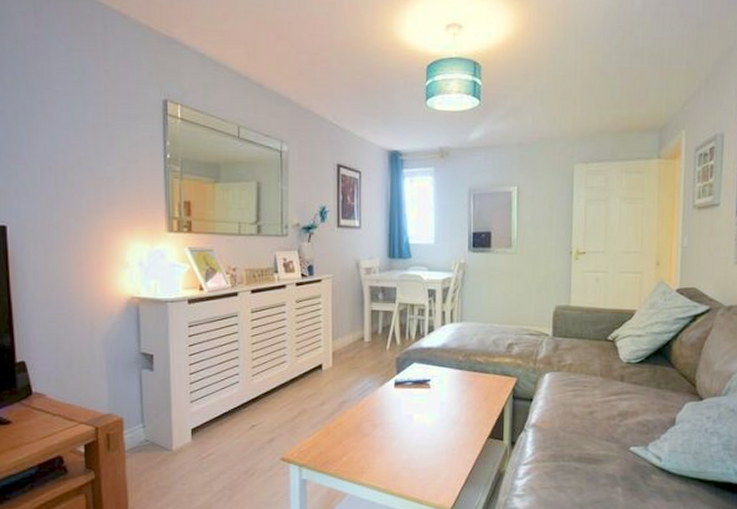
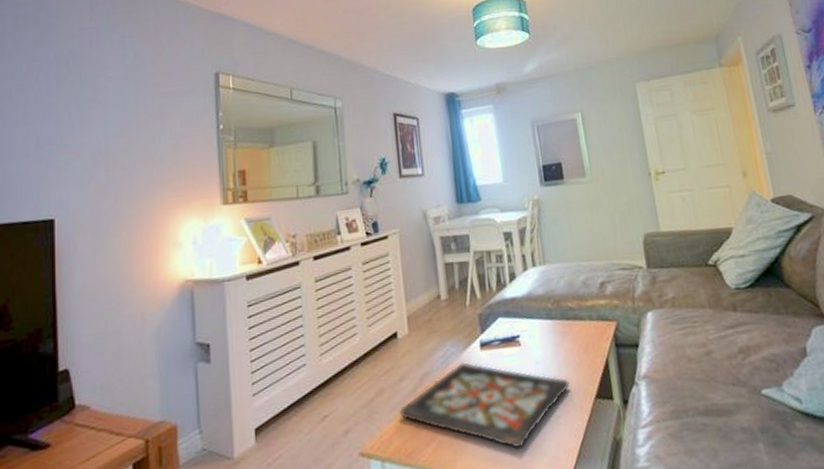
decorative tray: none [317,396,468,469] -> present [398,362,570,449]

